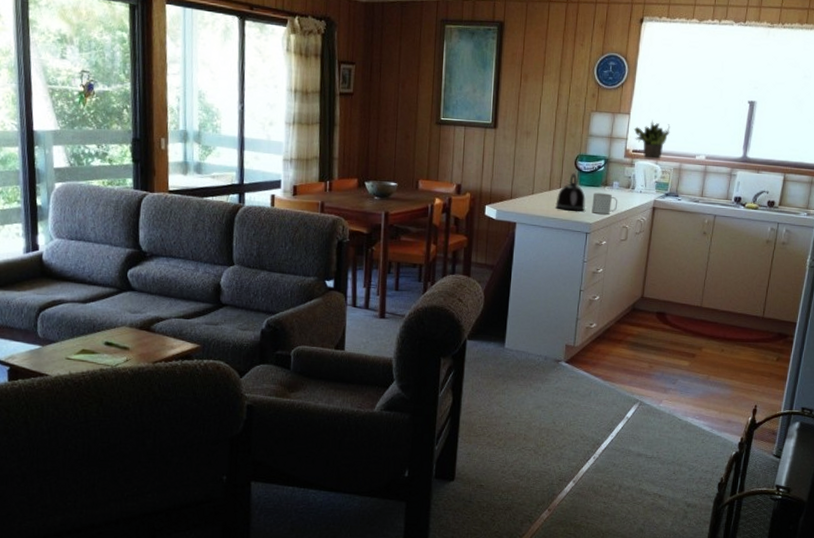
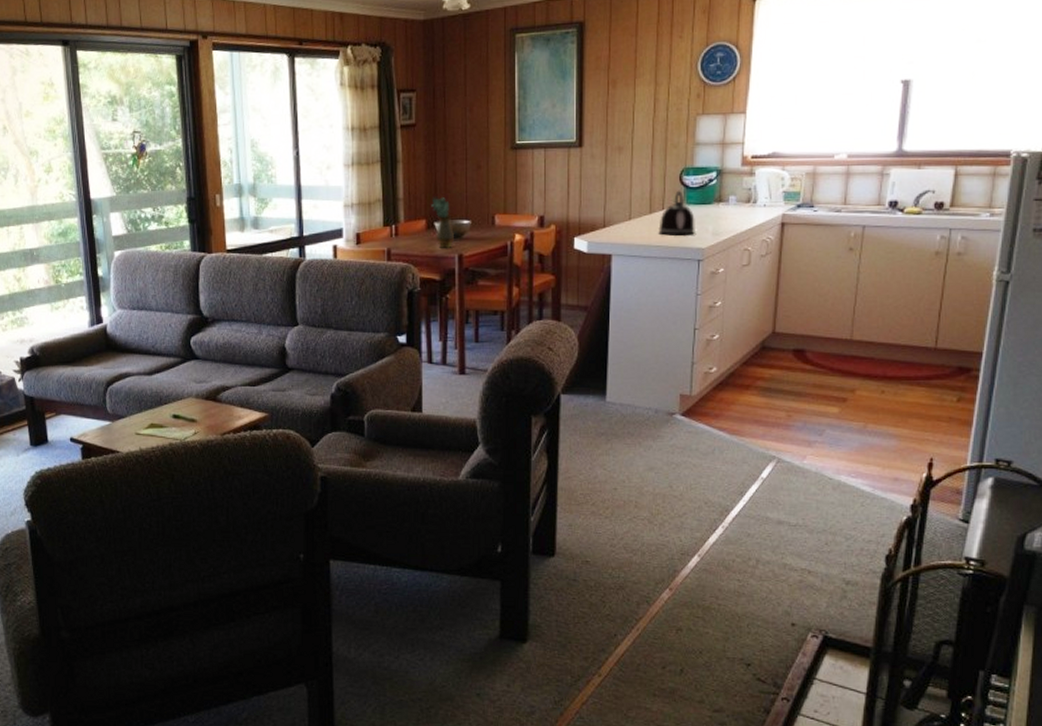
vase: none [363,159,382,206] -> present [431,196,454,248]
mug: present [592,193,618,214] -> none [704,211,737,236]
potted plant: present [633,121,671,160] -> none [751,118,799,165]

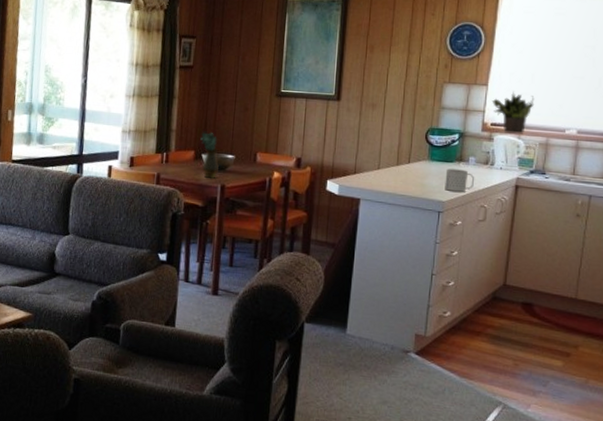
kettle: present [658,190,695,237] -> none [404,147,438,189]
mug: none [704,211,737,236] -> present [445,168,475,192]
potted plant: none [751,118,799,165] -> present [491,92,535,134]

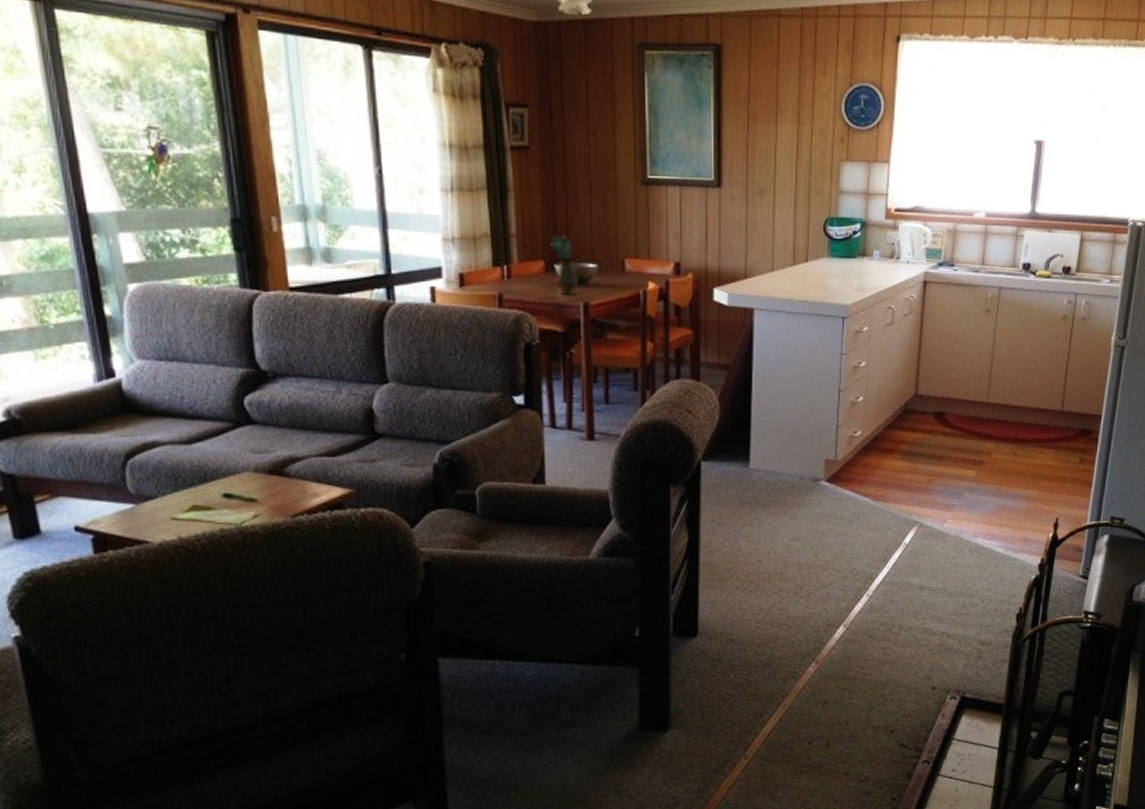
mug: present [445,168,475,192] -> none [848,265,880,292]
potted plant: present [491,92,535,134] -> none [895,170,941,220]

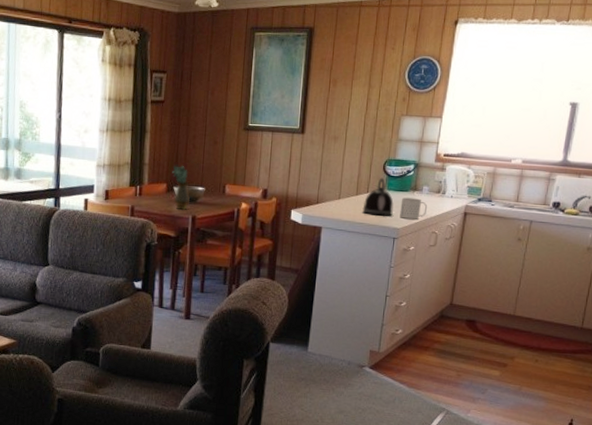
kettle: none [802,241,839,292] -> present [362,177,394,217]
mug: none [848,265,880,292] -> present [400,197,428,219]

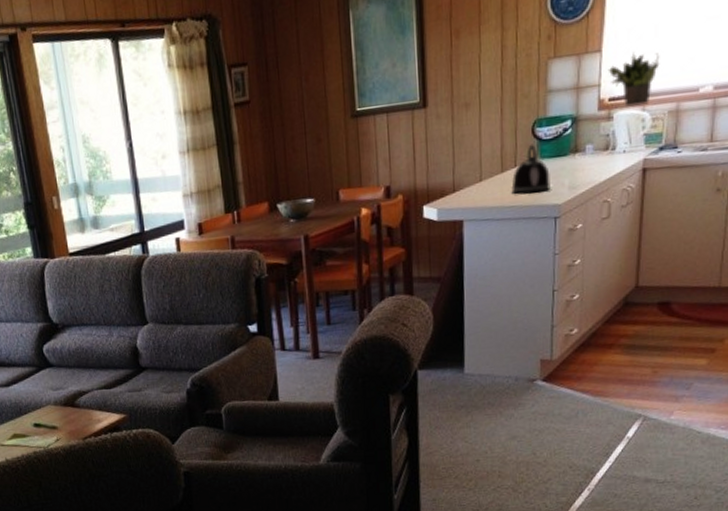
vase: present [172,164,190,210] -> none [272,175,298,231]
mug: present [400,197,428,219] -> none [559,161,595,191]
potted plant: none [445,124,485,164] -> present [608,53,660,107]

